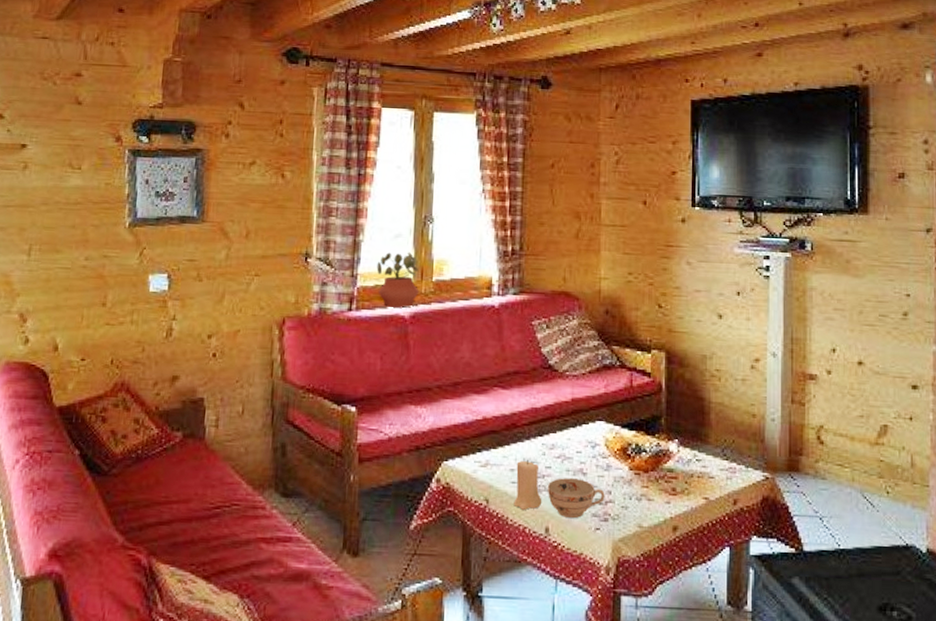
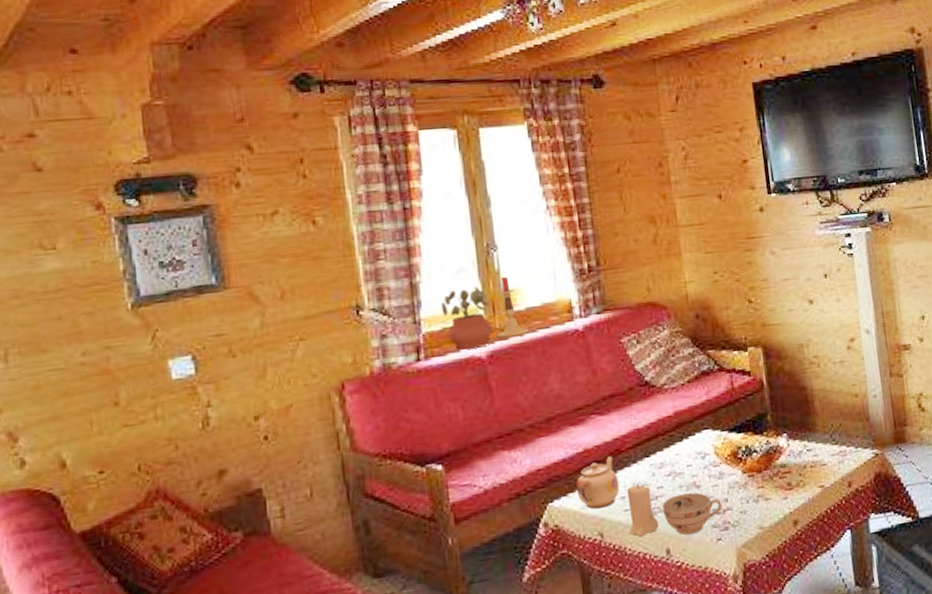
candlestick: none [420,247,451,304] -> present [496,276,530,340]
teapot: none [470,428,511,476] -> present [575,456,620,509]

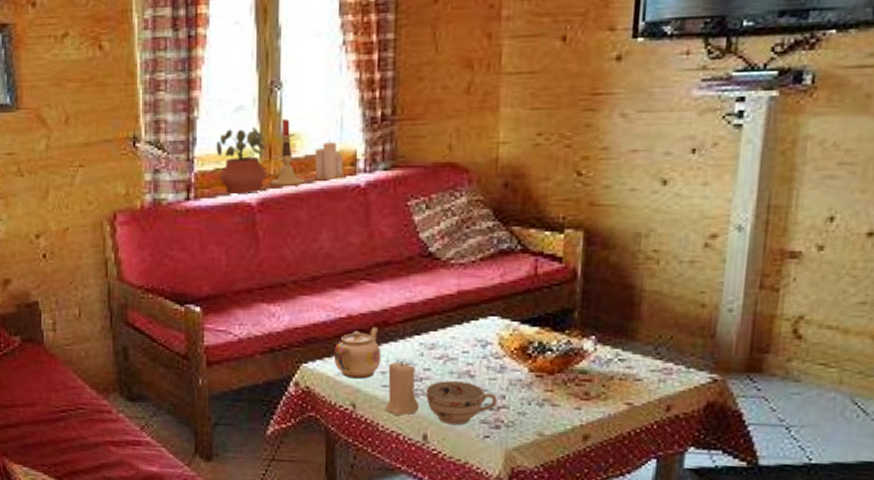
candle: none [534,291,564,328] -> present [314,139,345,179]

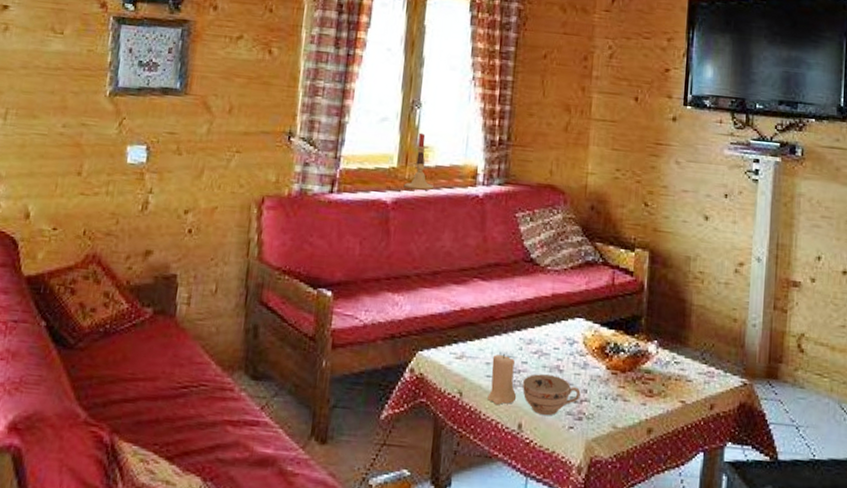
potted plant: present [216,127,268,194] -> none [360,135,403,193]
candle: present [314,139,345,179] -> none [442,154,467,189]
teapot: present [333,327,381,379] -> none [446,321,487,369]

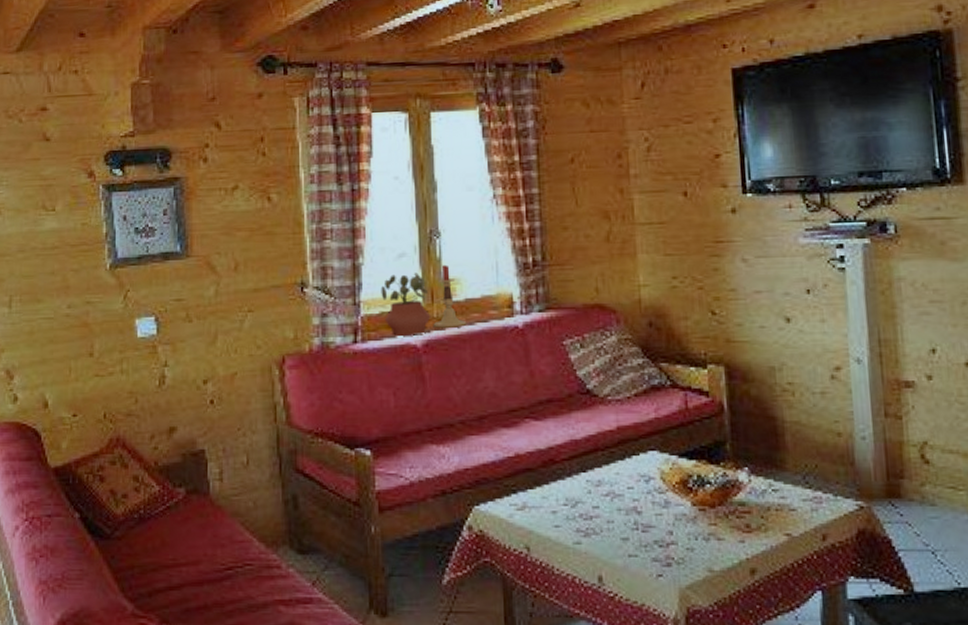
potted plant: none [360,135,403,193] -> present [381,272,431,336]
candle: present [487,354,517,405] -> none [558,500,592,557]
teacup: present [522,374,581,416] -> none [596,518,666,565]

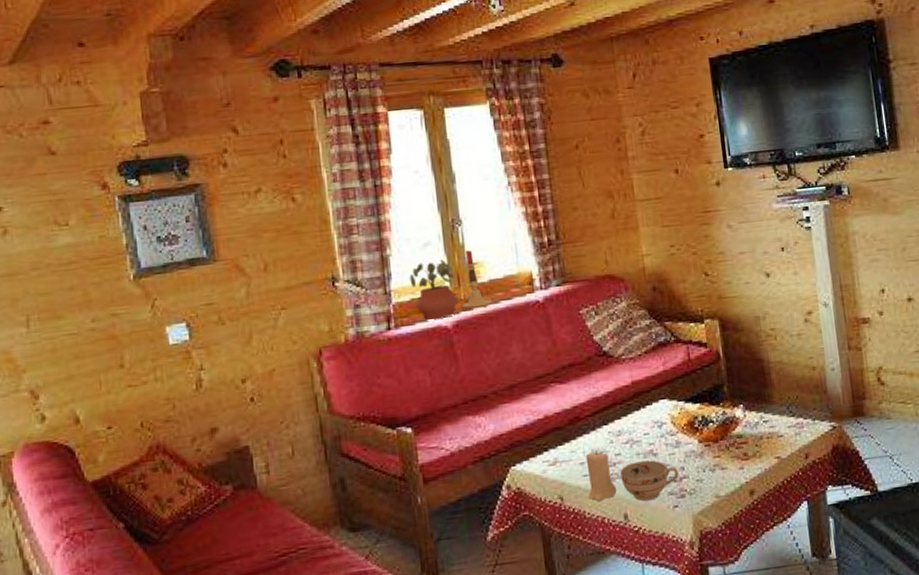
candle: none [558,500,592,557] -> present [585,451,617,501]
teacup: none [596,518,666,565] -> present [619,460,679,502]

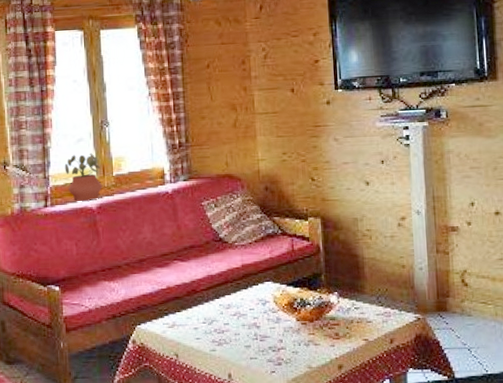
candlestick: present [461,250,493,310] -> none [104,147,130,195]
candle: present [585,451,617,501] -> none [199,319,224,360]
teacup: present [619,460,679,502] -> none [226,331,277,365]

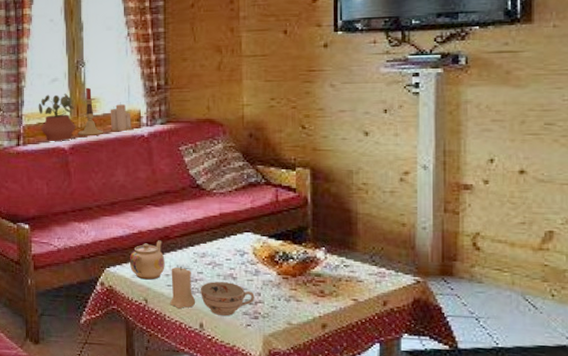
candlestick: none [104,147,130,195] -> present [77,87,104,137]
candle: none [135,160,157,189] -> present [110,102,133,131]
teapot: none [159,294,193,335] -> present [129,240,165,280]
candle: none [199,319,224,360] -> present [170,267,196,308]
teacup: none [226,331,277,365] -> present [200,281,255,316]

